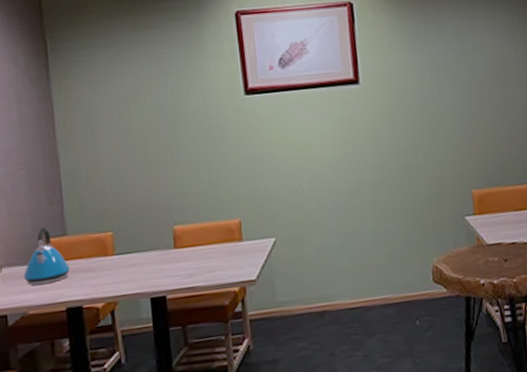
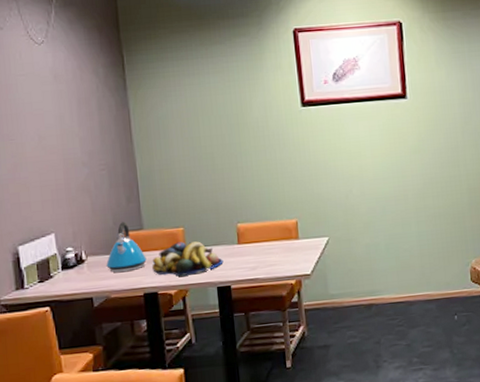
fruit bowl: none [76,247,158,288] -> present [152,241,224,277]

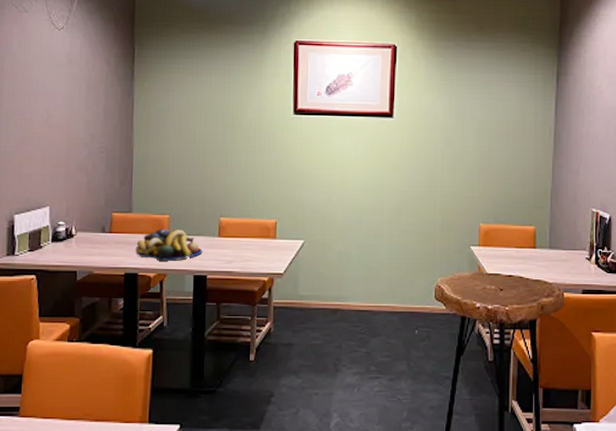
kettle: present [106,222,147,273] -> none [93,203,131,251]

